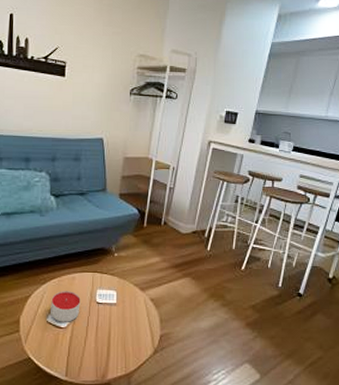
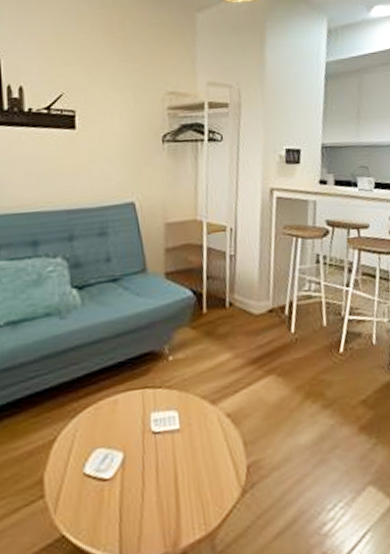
candle: present [51,291,81,322] -> none [86,421,130,472]

